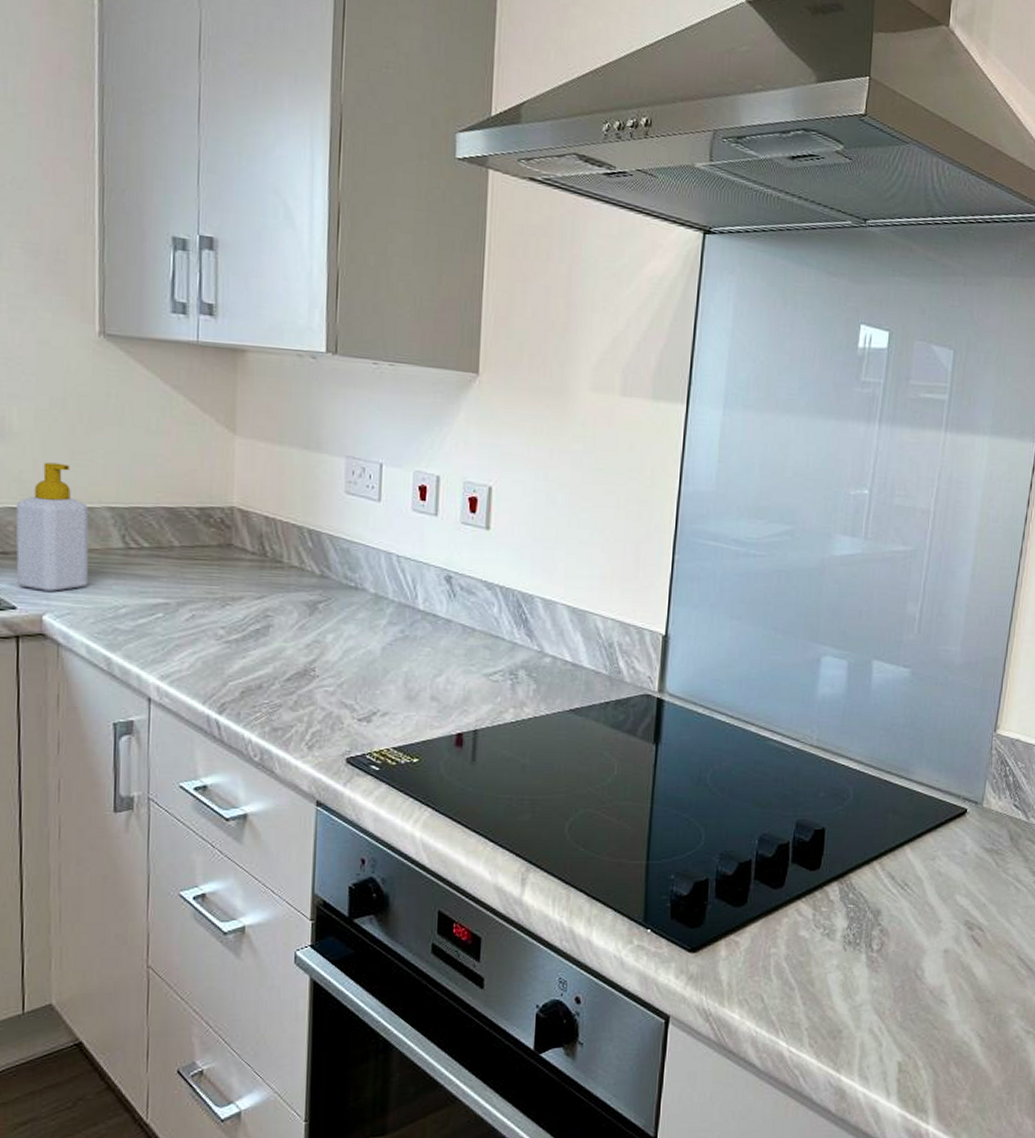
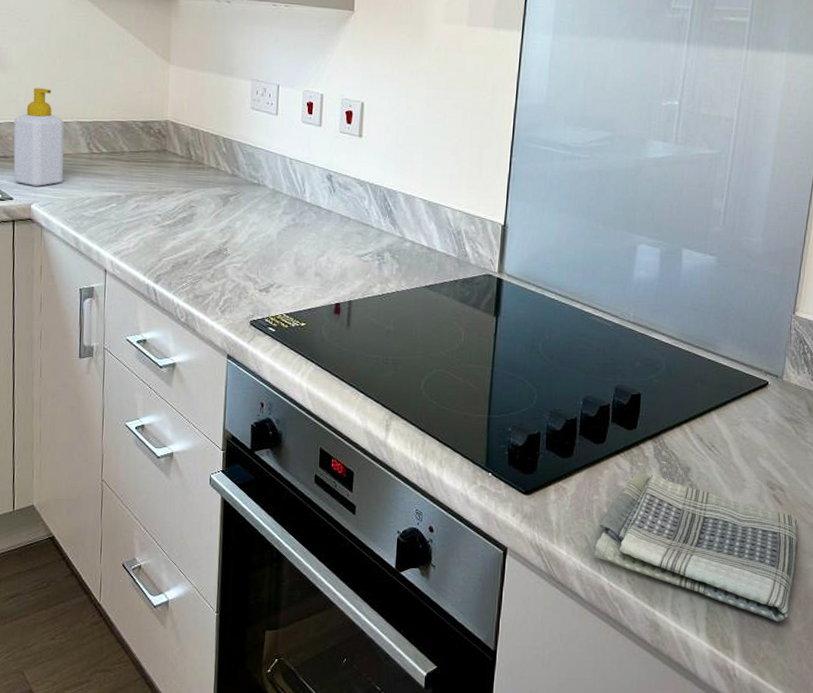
dish towel: none [770,919,999,1077] -> present [593,472,799,622]

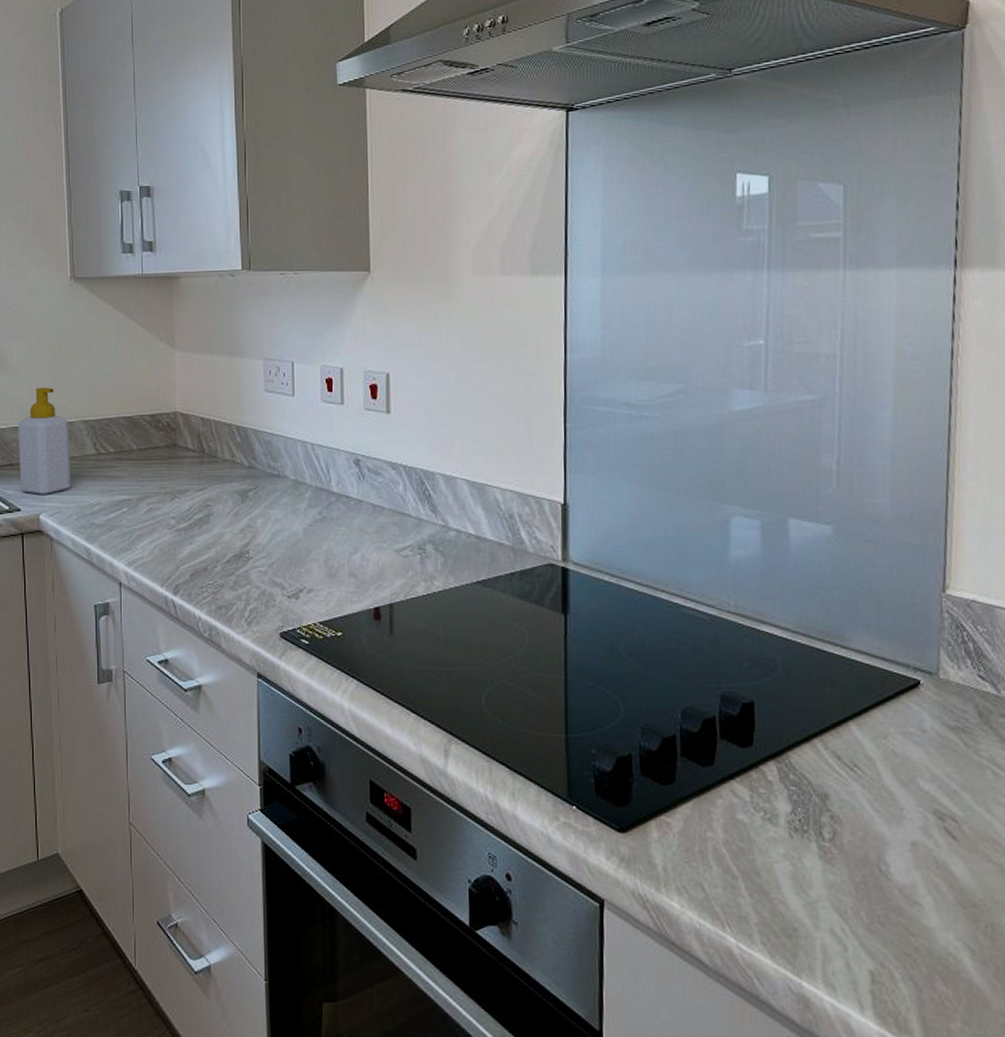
dish towel: present [593,472,799,622] -> none [713,801,987,997]

